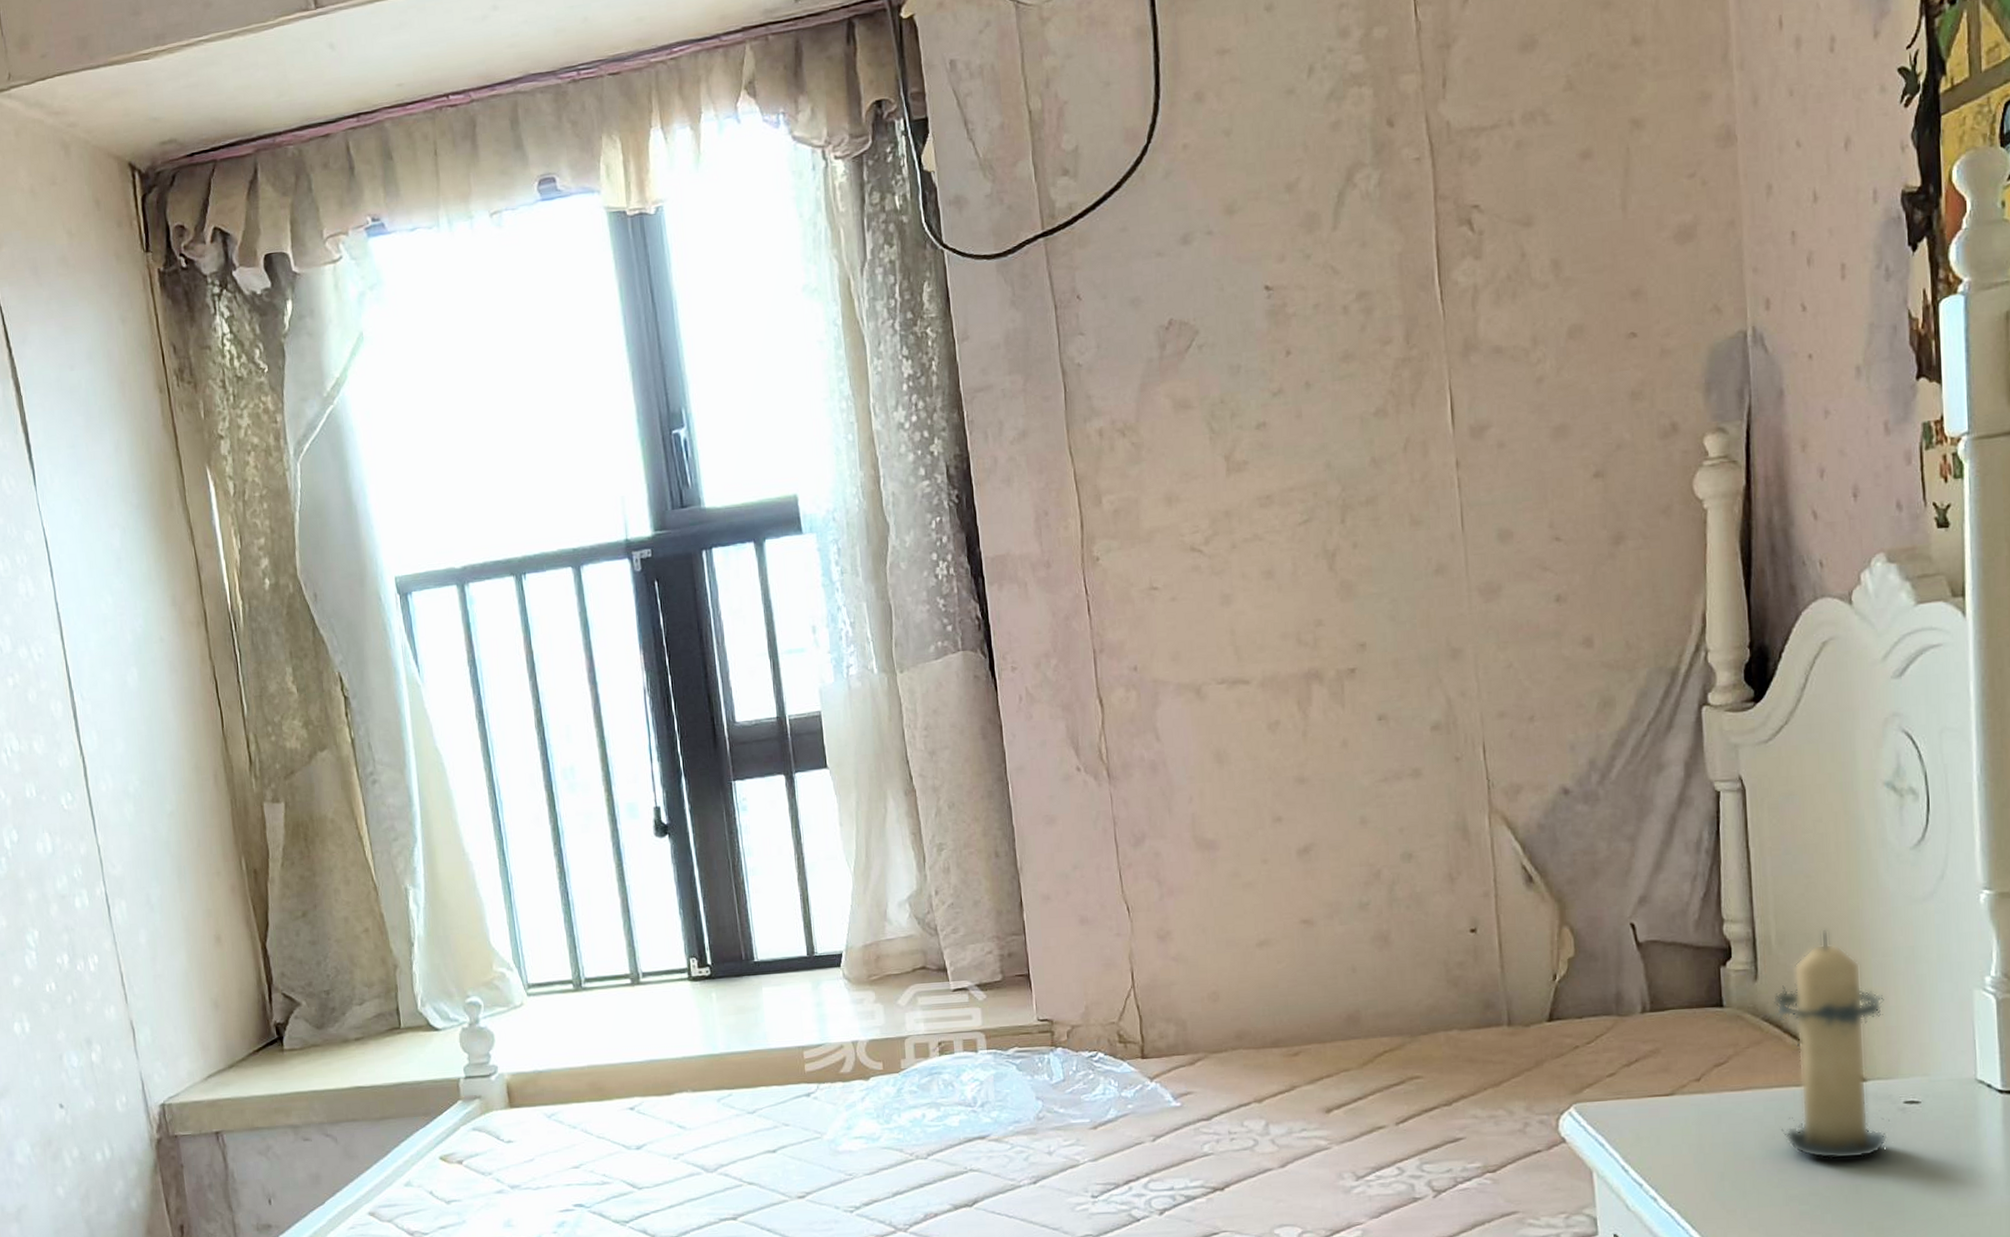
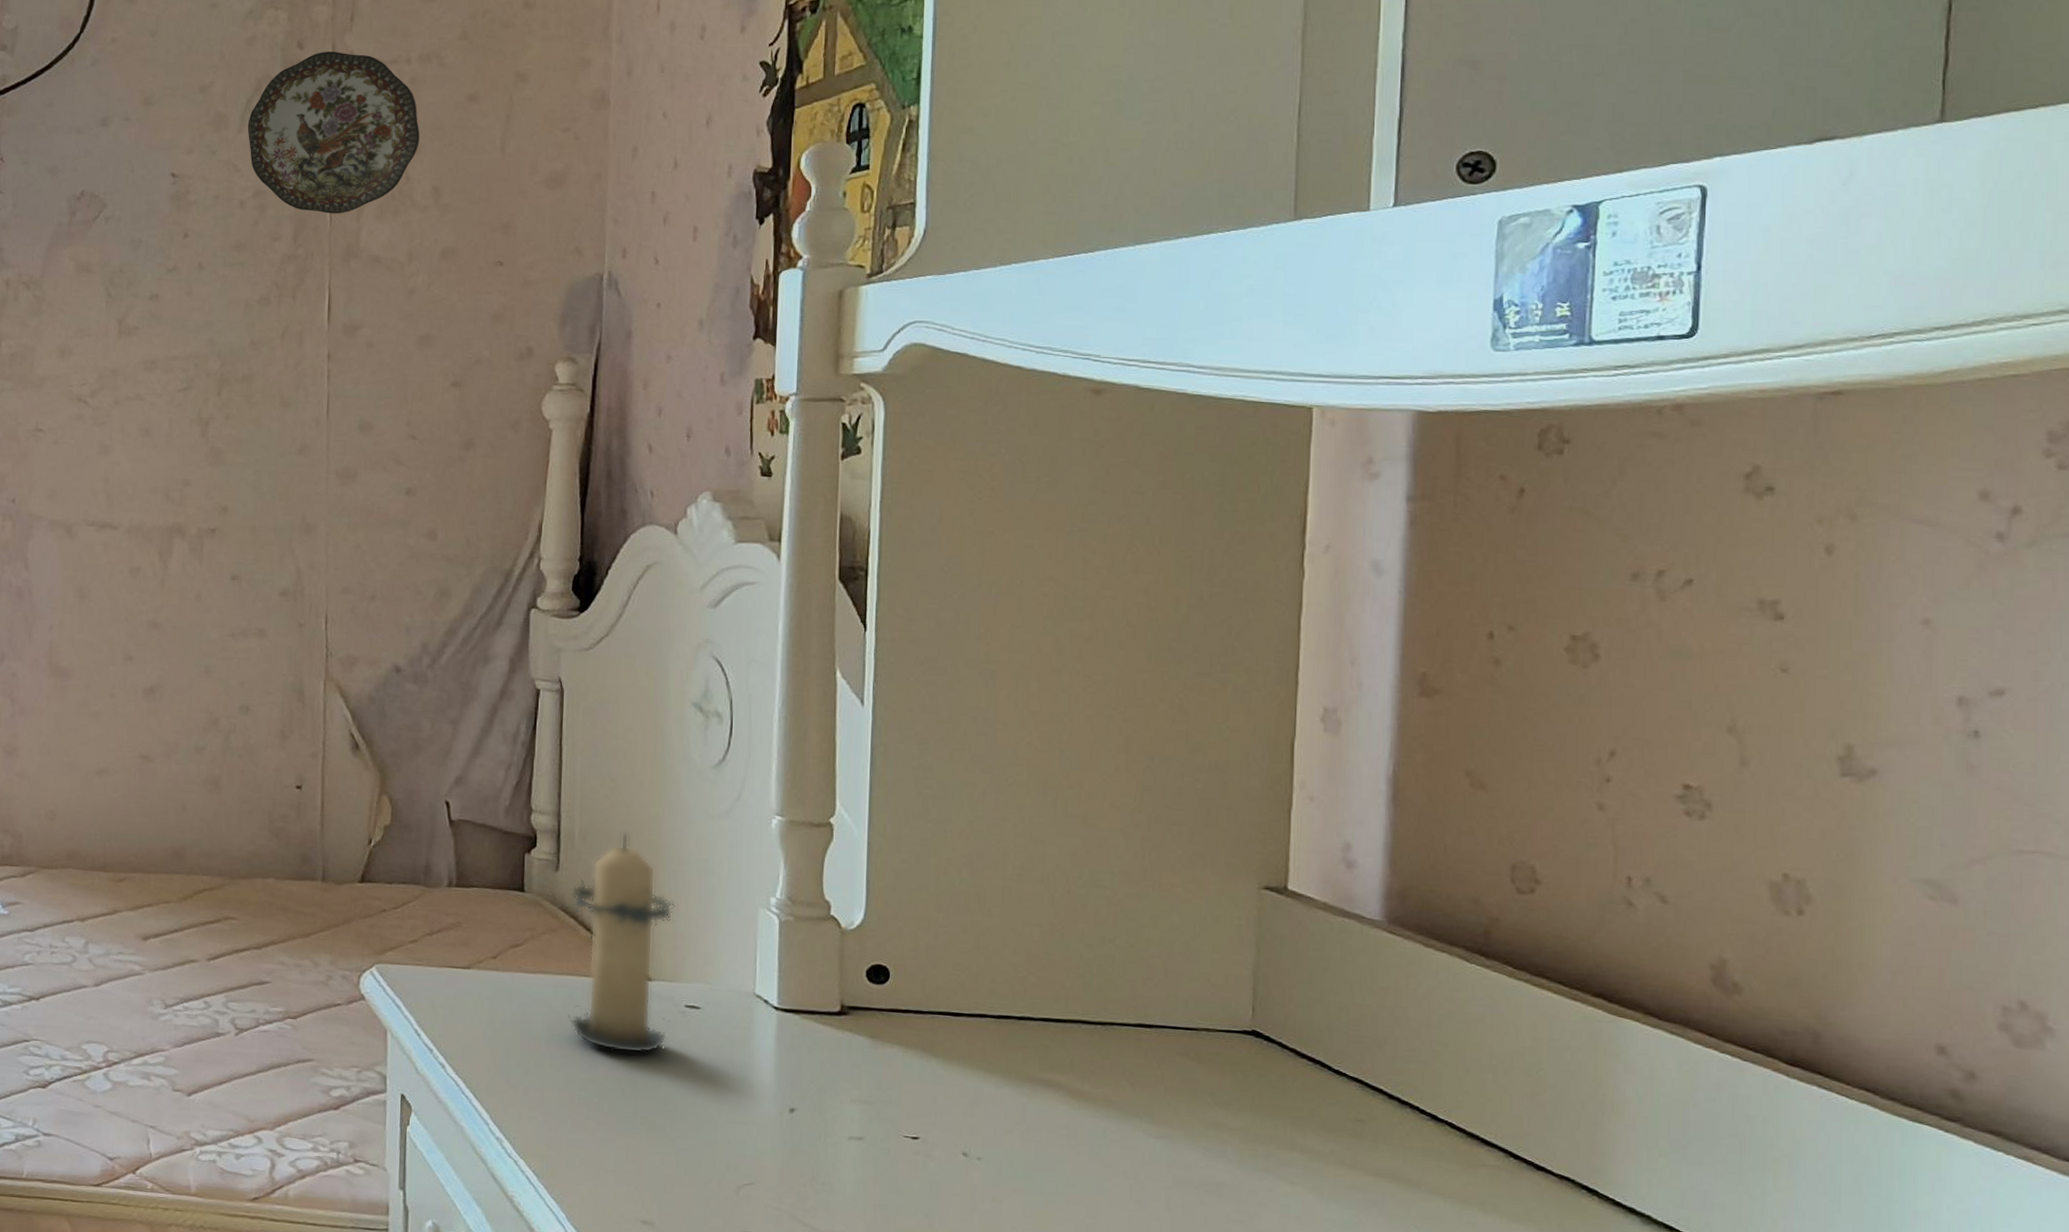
decorative plate: none [1342,123,1532,307] -> present [247,51,420,214]

